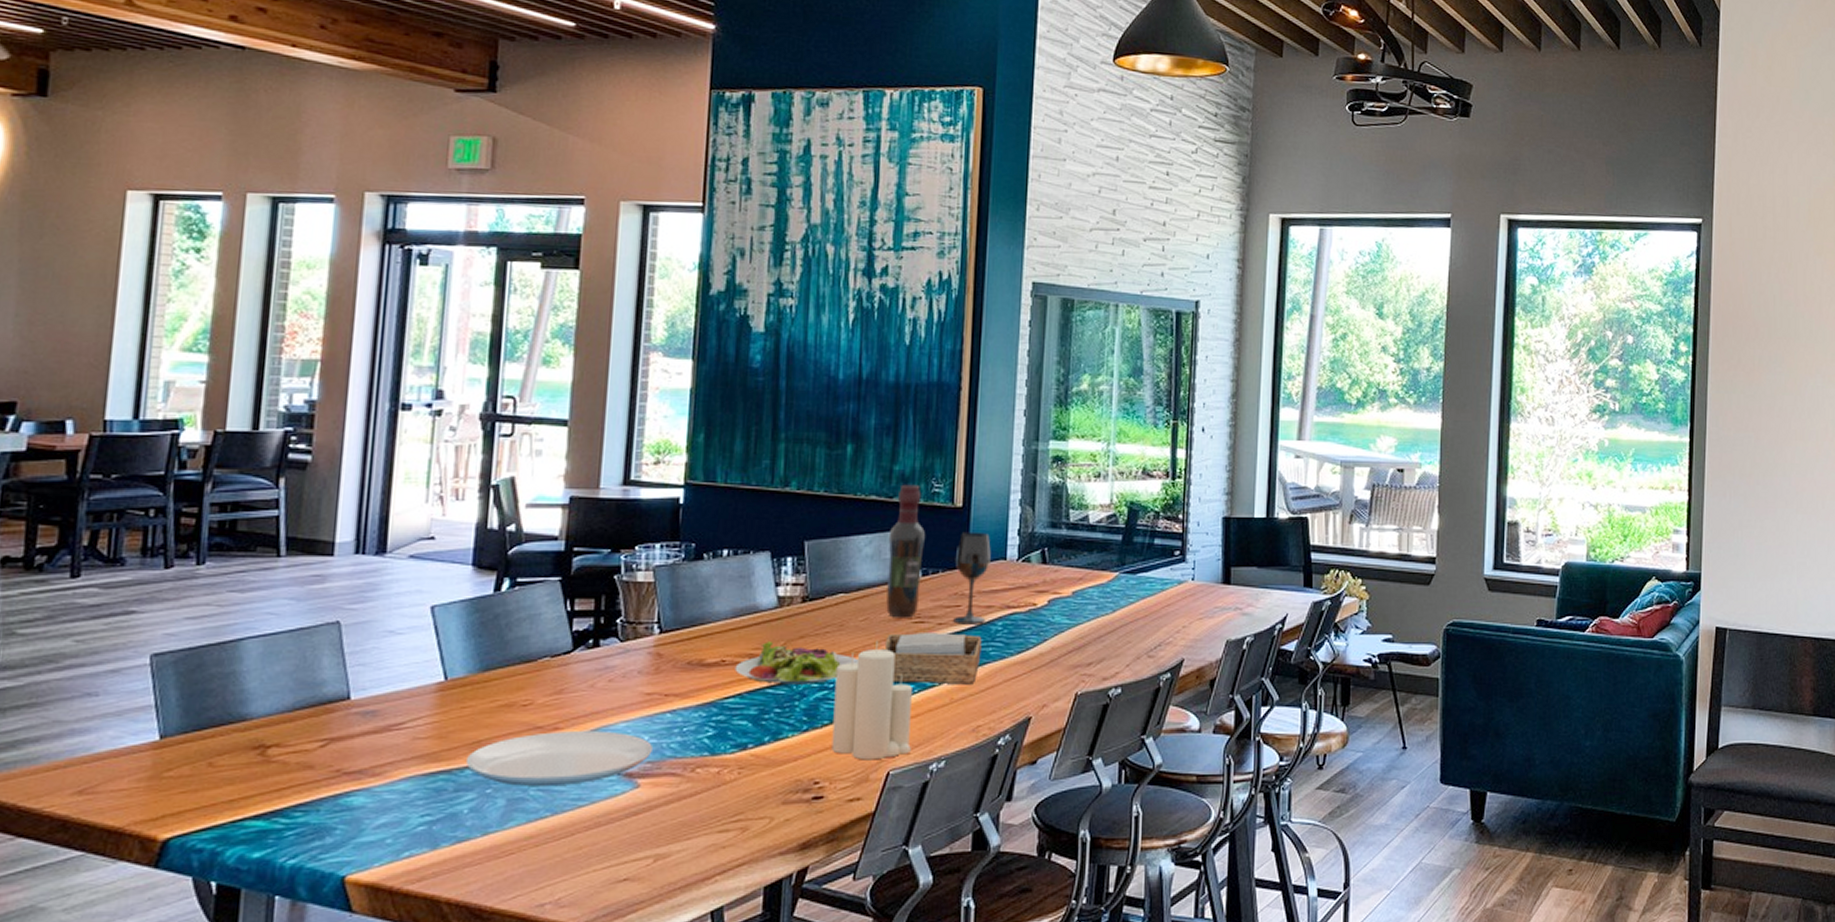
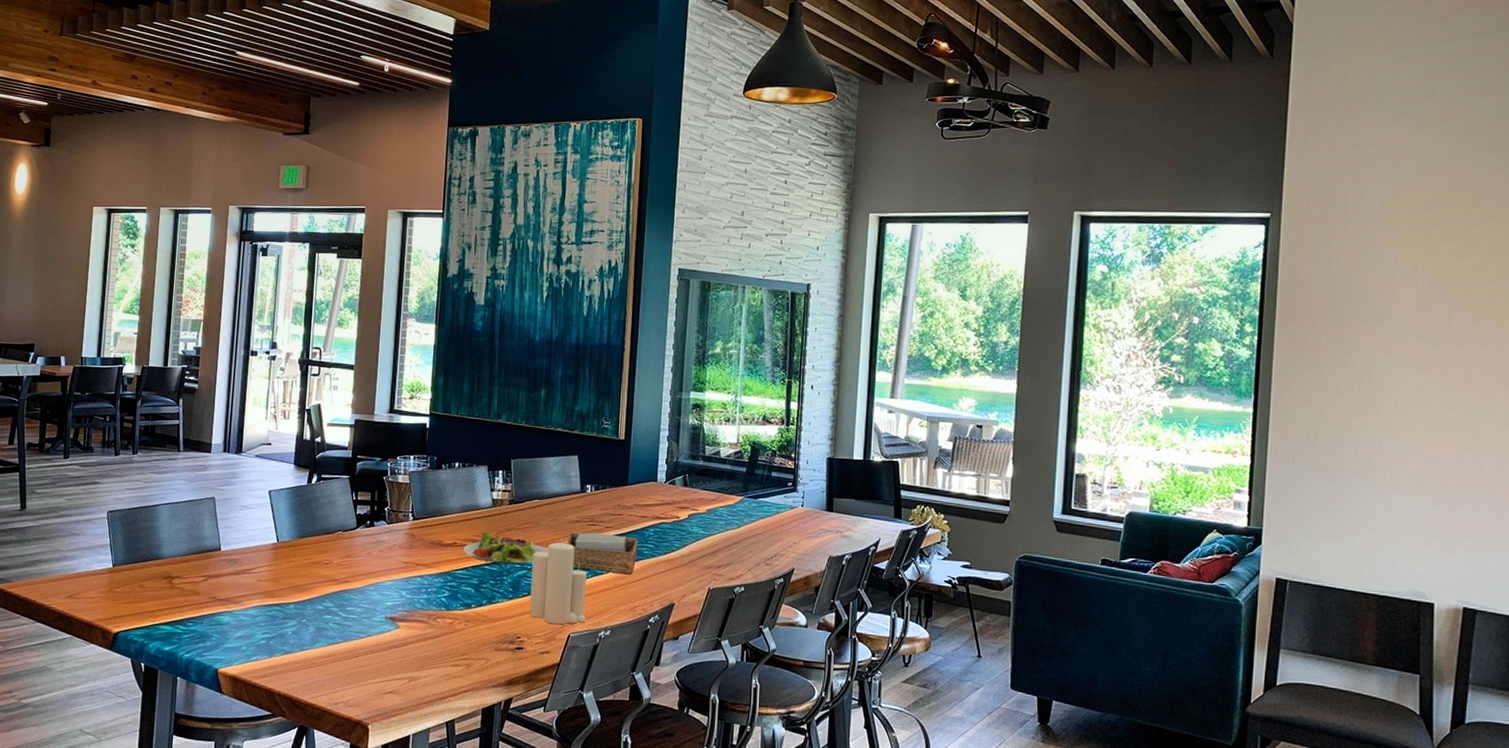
plate: present [465,731,652,786] -> none [289,583,408,622]
wine bottle: present [886,484,925,617] -> none [568,420,597,520]
wine glass: present [953,531,991,625] -> none [617,459,646,530]

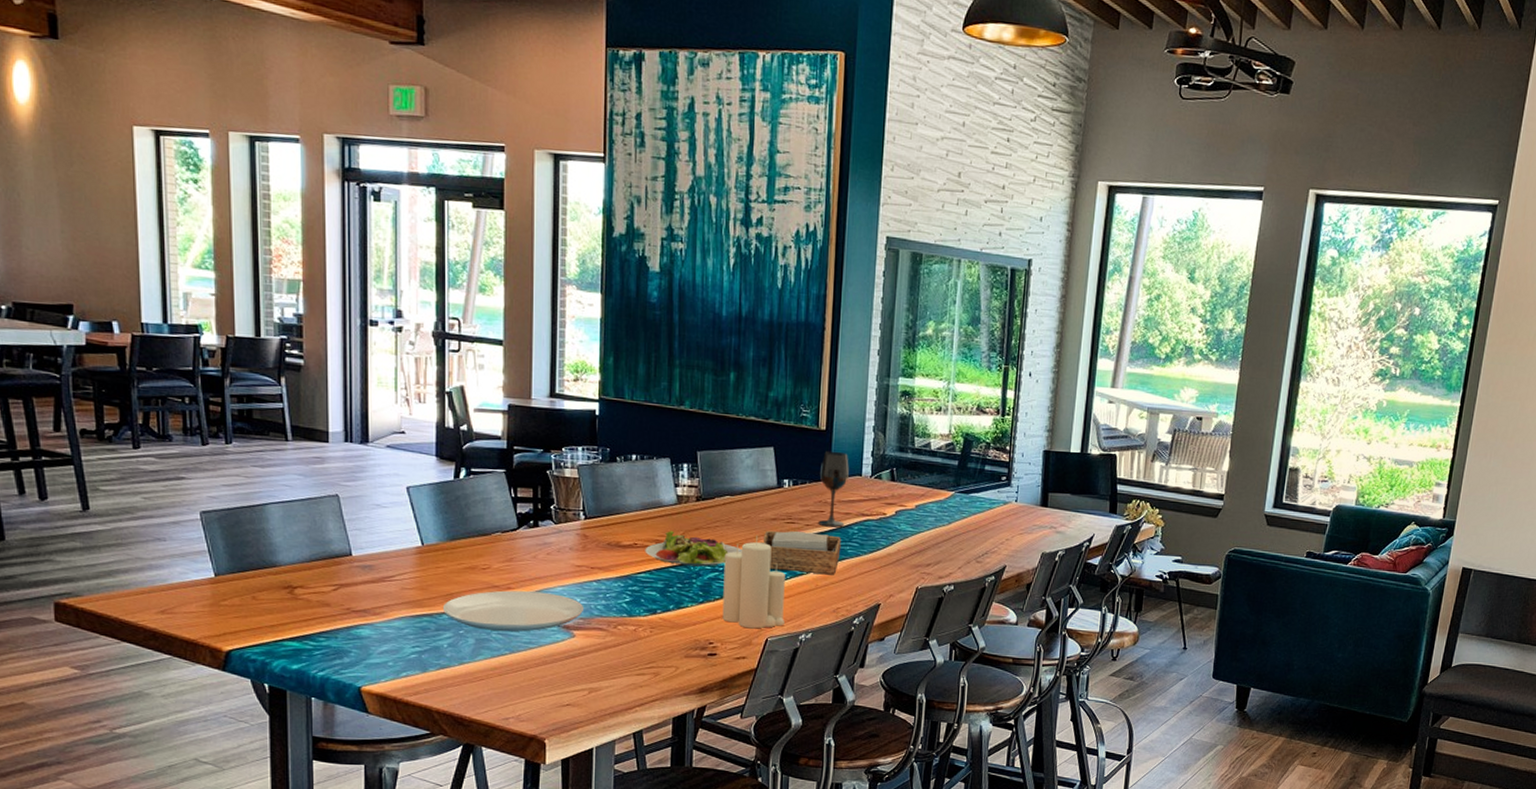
plate: none [289,583,408,622] -> present [442,590,583,632]
wine glass: none [617,459,646,530] -> present [818,451,849,527]

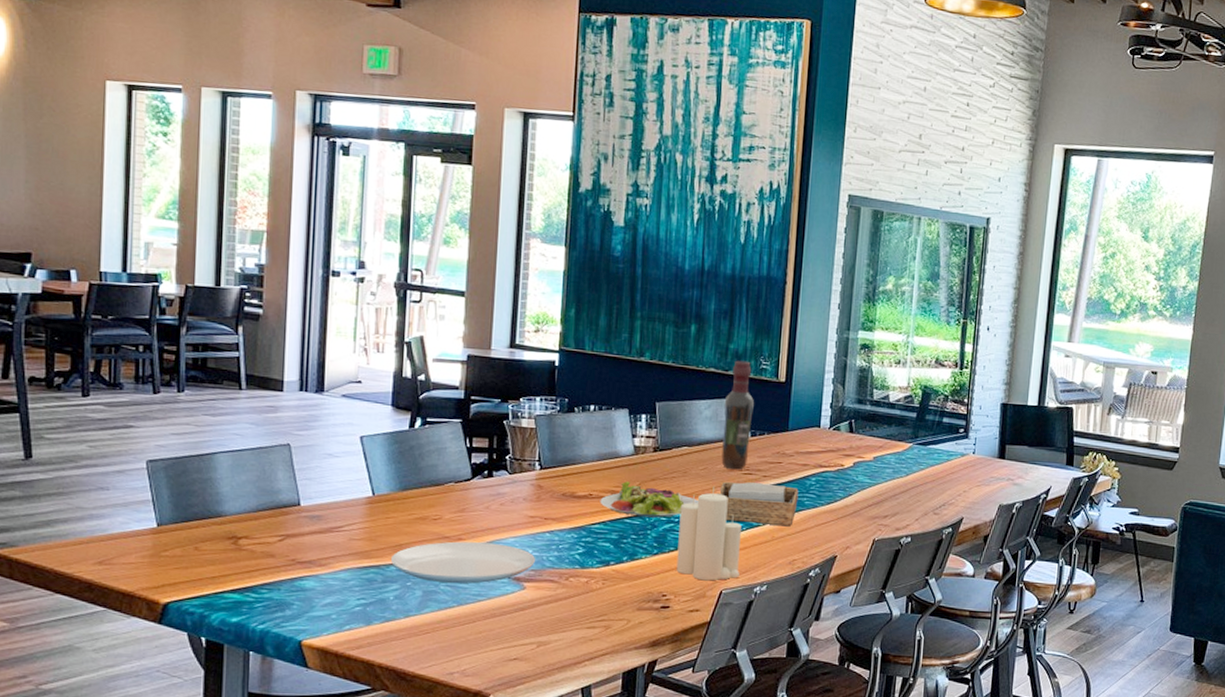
wine bottle: none [764,408,795,518] -> present [721,360,754,469]
wine glass: present [818,451,849,527] -> none [776,402,808,479]

